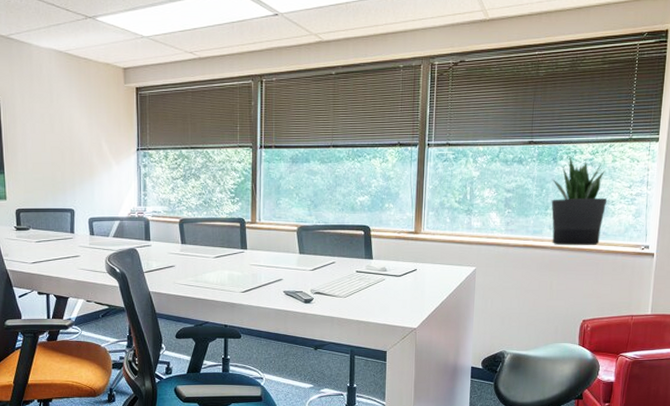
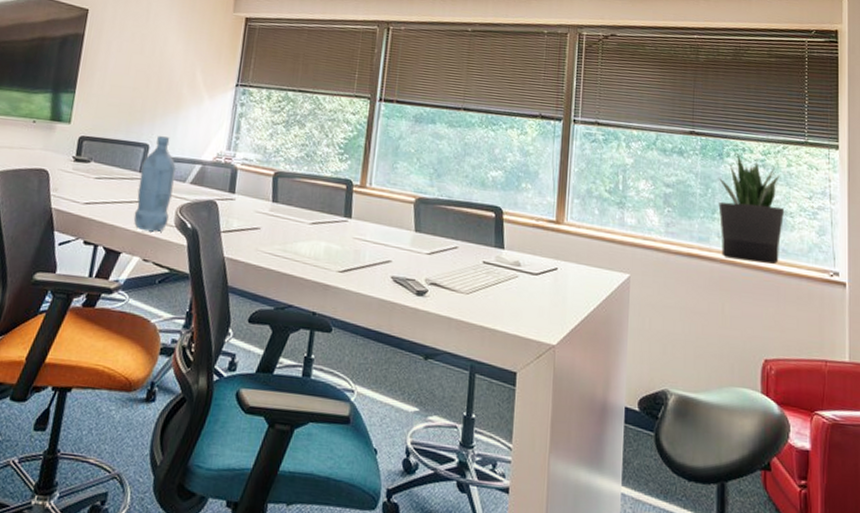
water bottle: none [71,200,100,279] -> present [133,135,176,233]

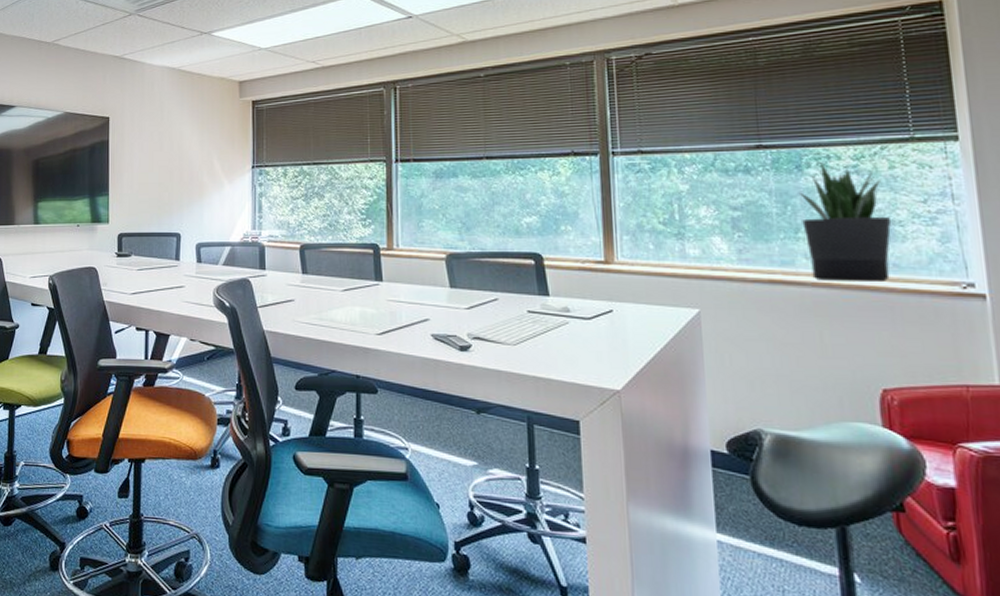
water bottle: present [133,135,176,233] -> none [176,223,207,314]

